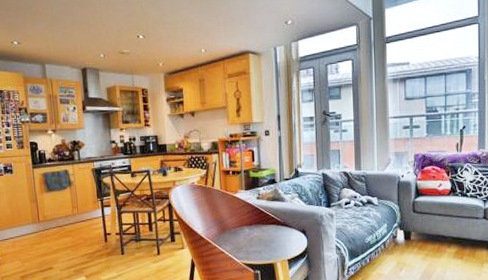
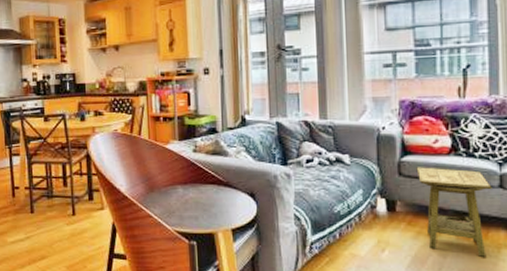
side table: none [426,205,479,271] -> present [416,167,492,258]

